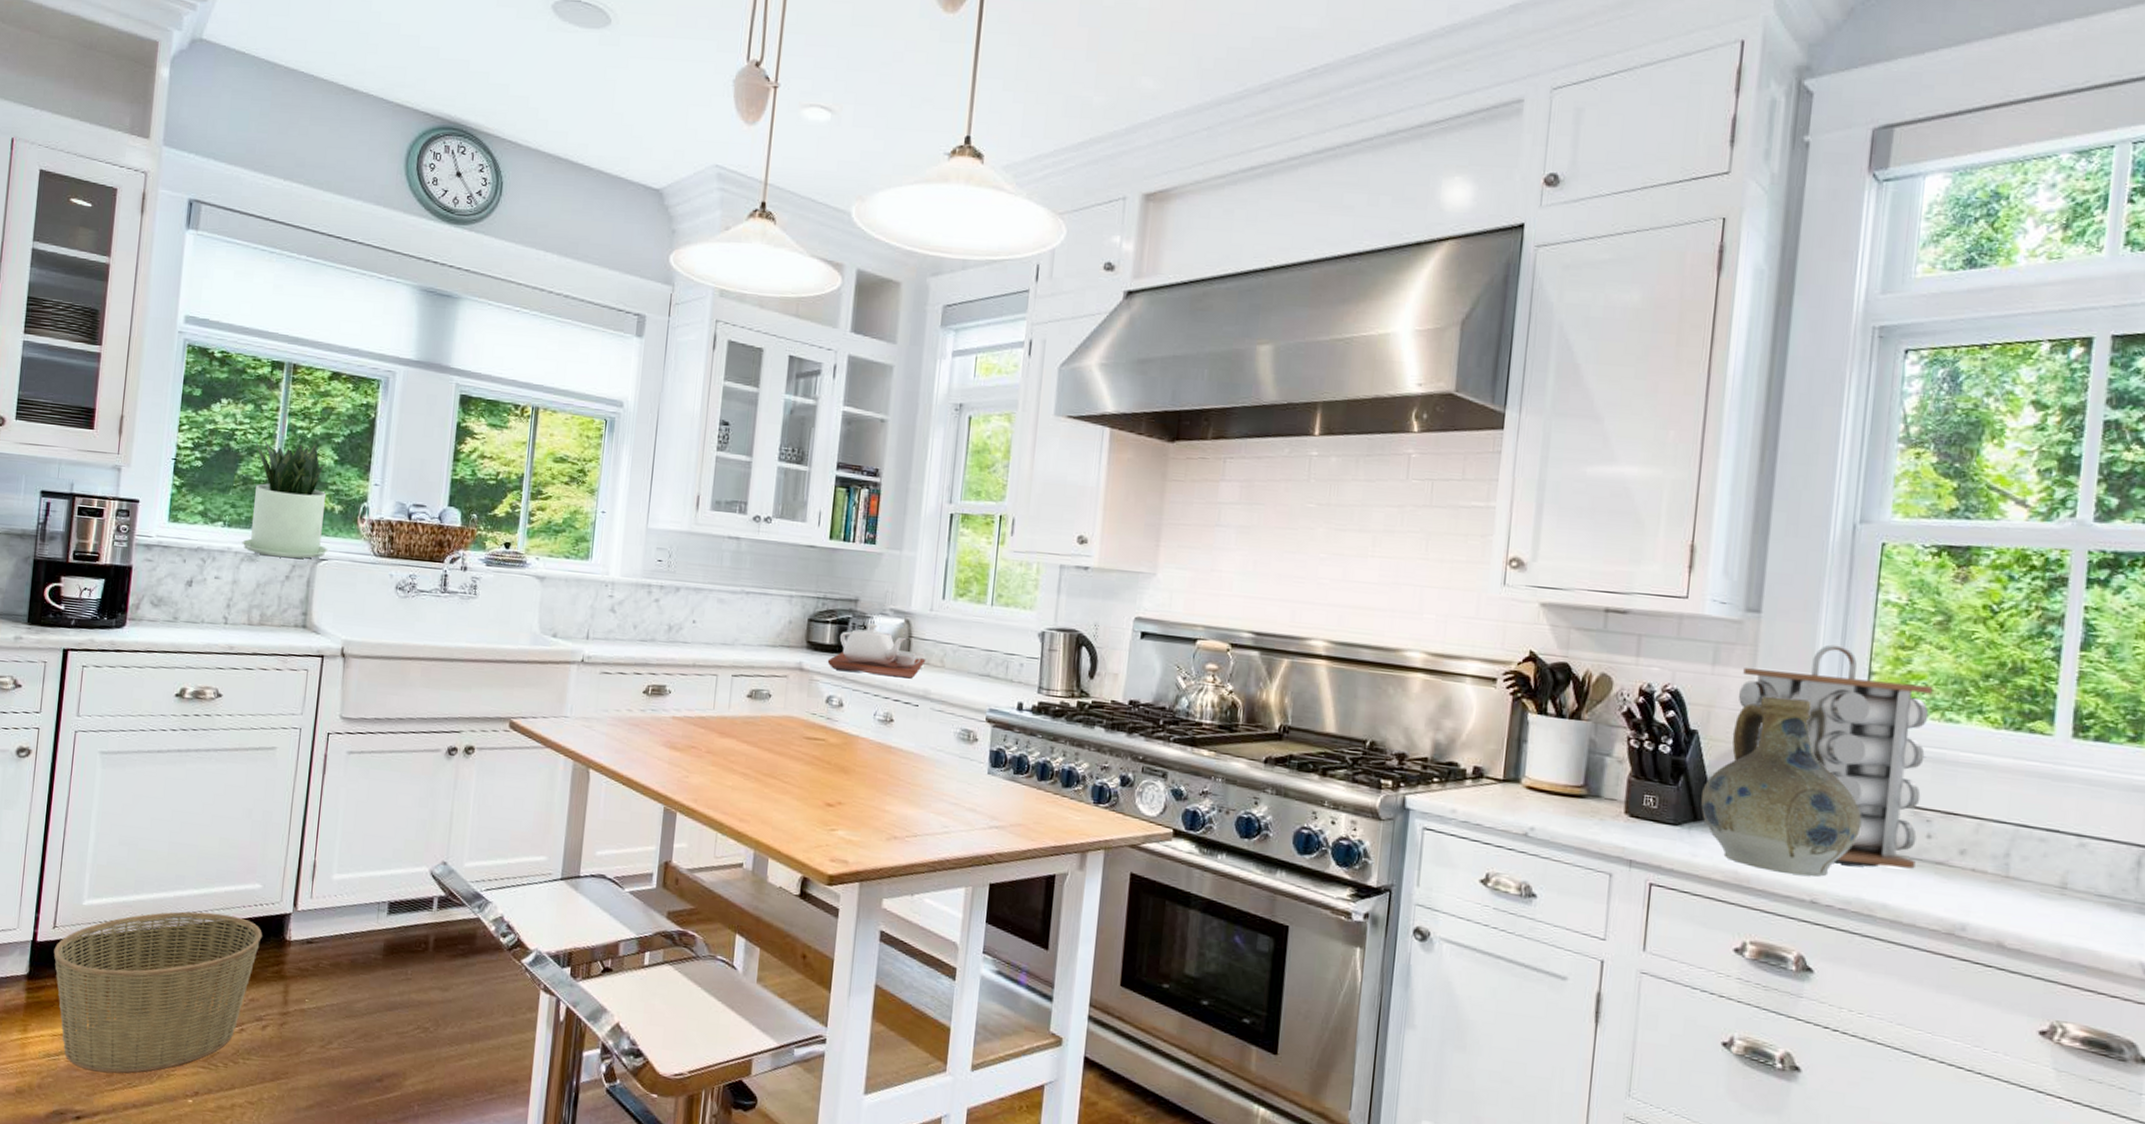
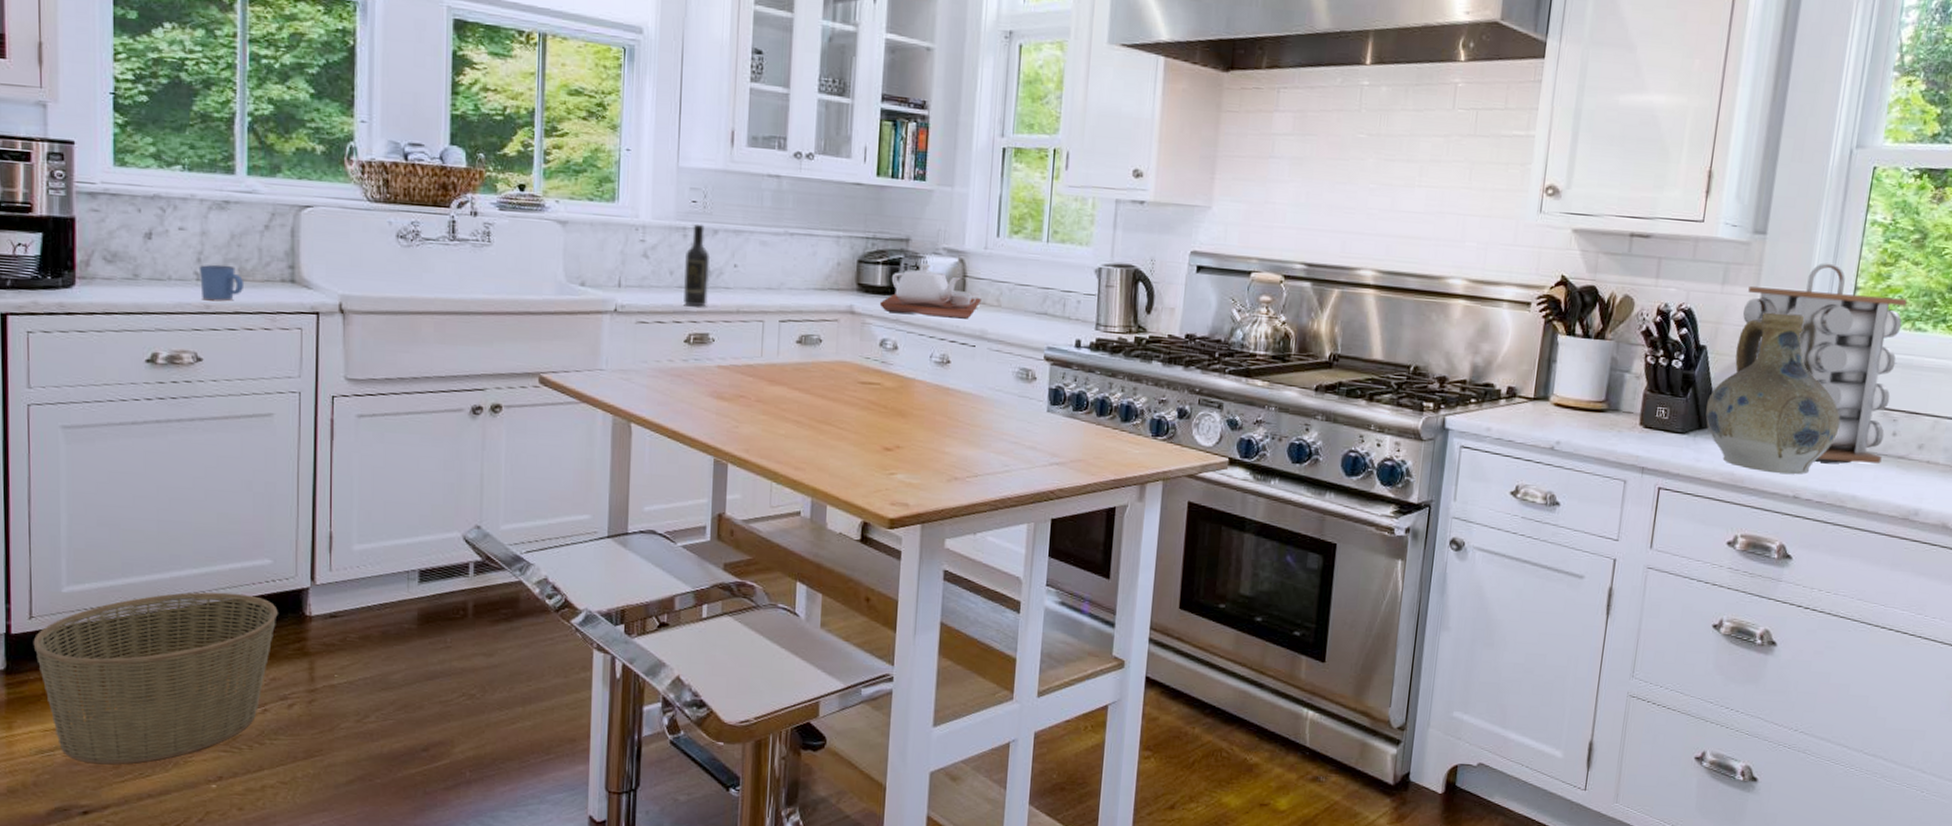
mug: none [227,610,264,644] -> present [200,264,245,302]
planter: present [242,437,328,559] -> none [207,68,312,206]
wine bottle: none [644,581,672,660] -> present [684,223,711,307]

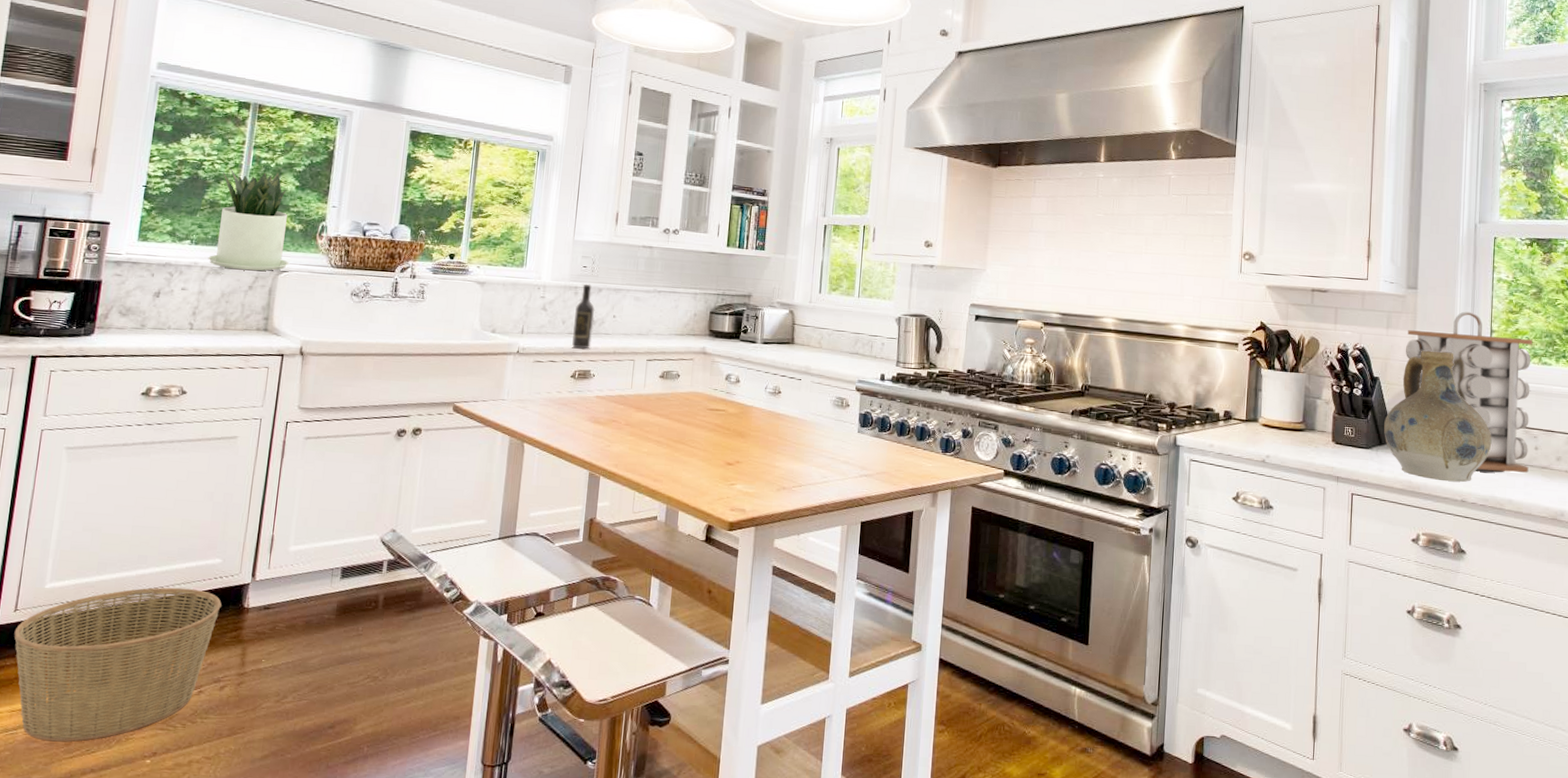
mug: present [200,264,245,302] -> none [192,317,228,347]
planter: none [207,68,312,206] -> present [208,167,289,271]
tea set: present [879,263,982,319] -> none [726,314,807,358]

